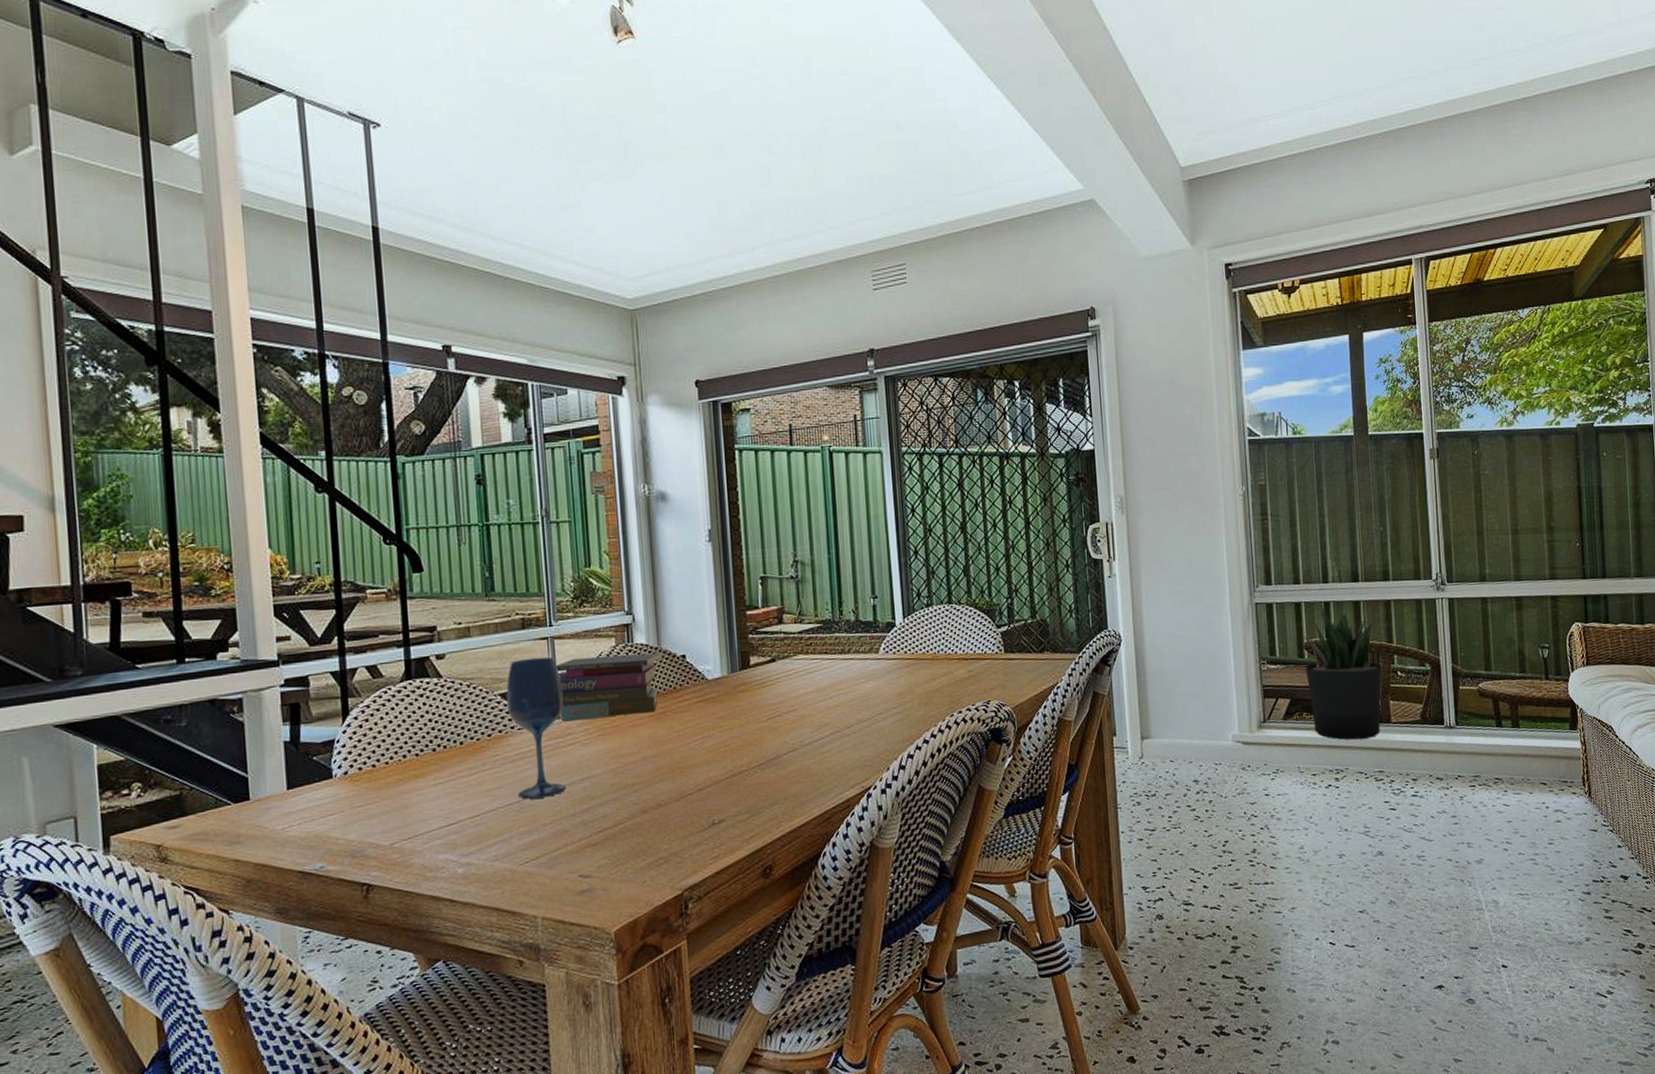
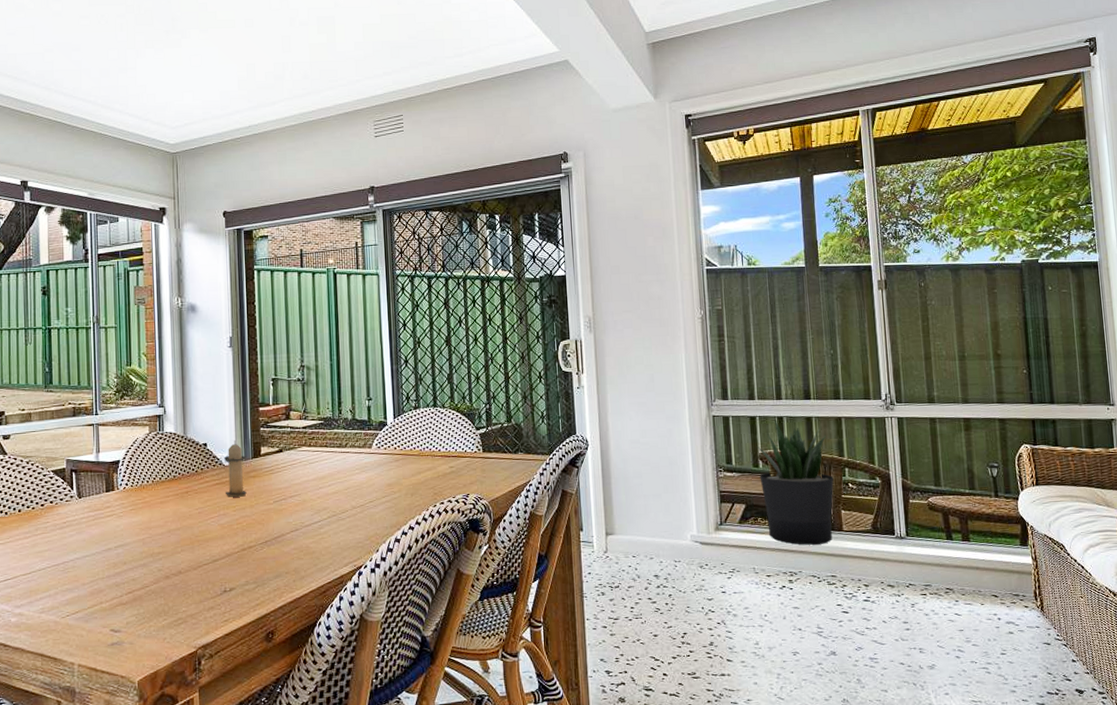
wineglass: present [506,657,567,799] -> none [57,441,104,561]
books: present [556,652,663,722] -> none [99,440,188,496]
candle: none [706,650,735,716] -> present [223,440,247,497]

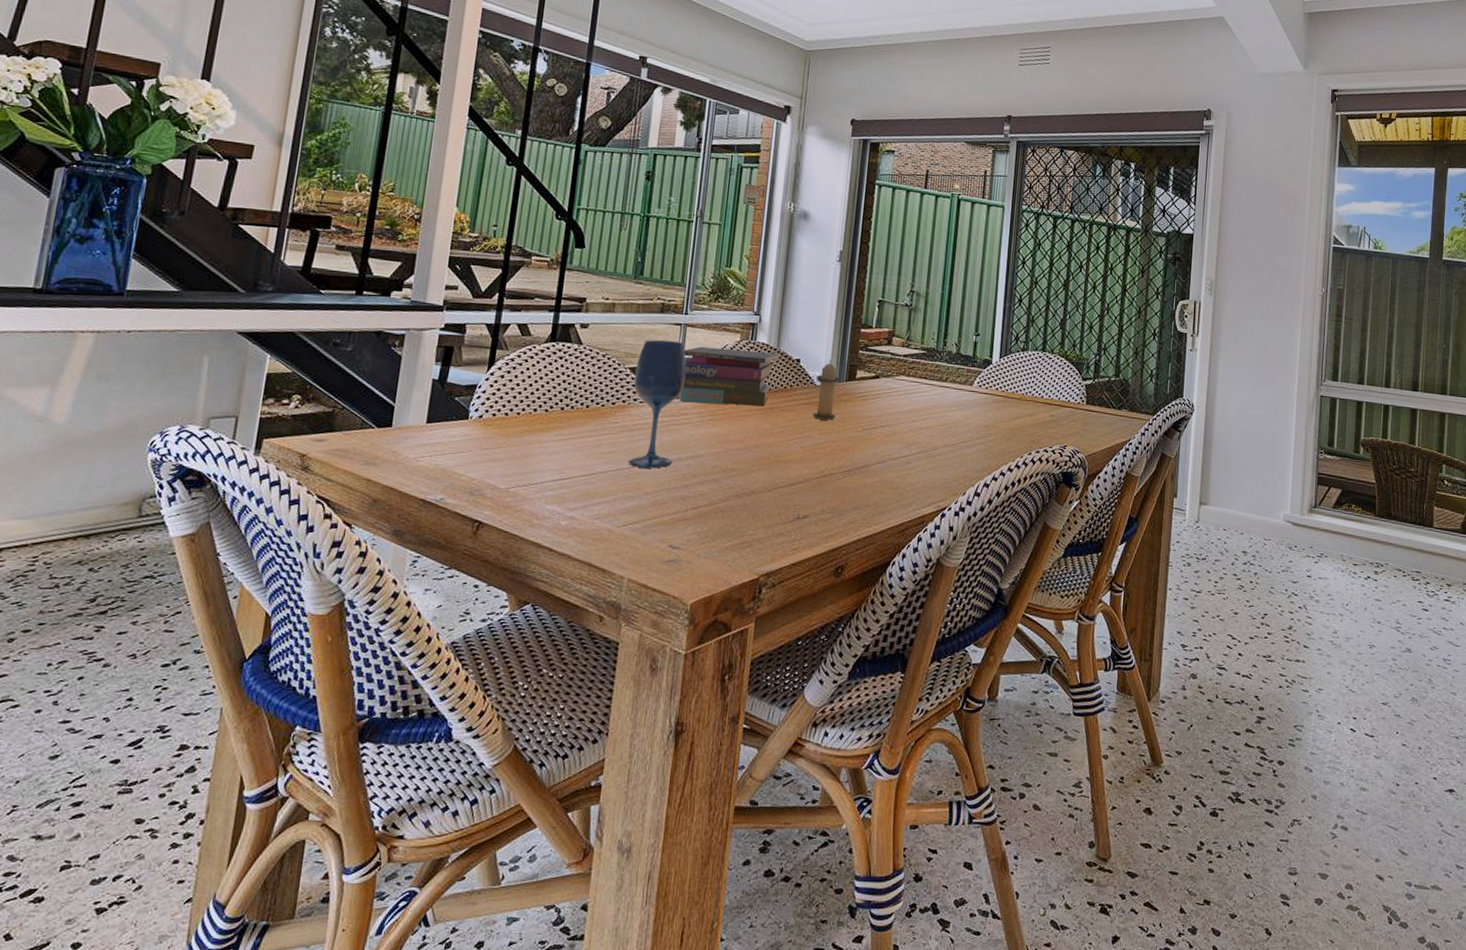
wineglass: none [57,441,104,561] -> present [628,340,687,468]
books: none [99,440,188,496] -> present [680,346,780,407]
planter: present [756,420,834,545] -> none [1359,407,1430,539]

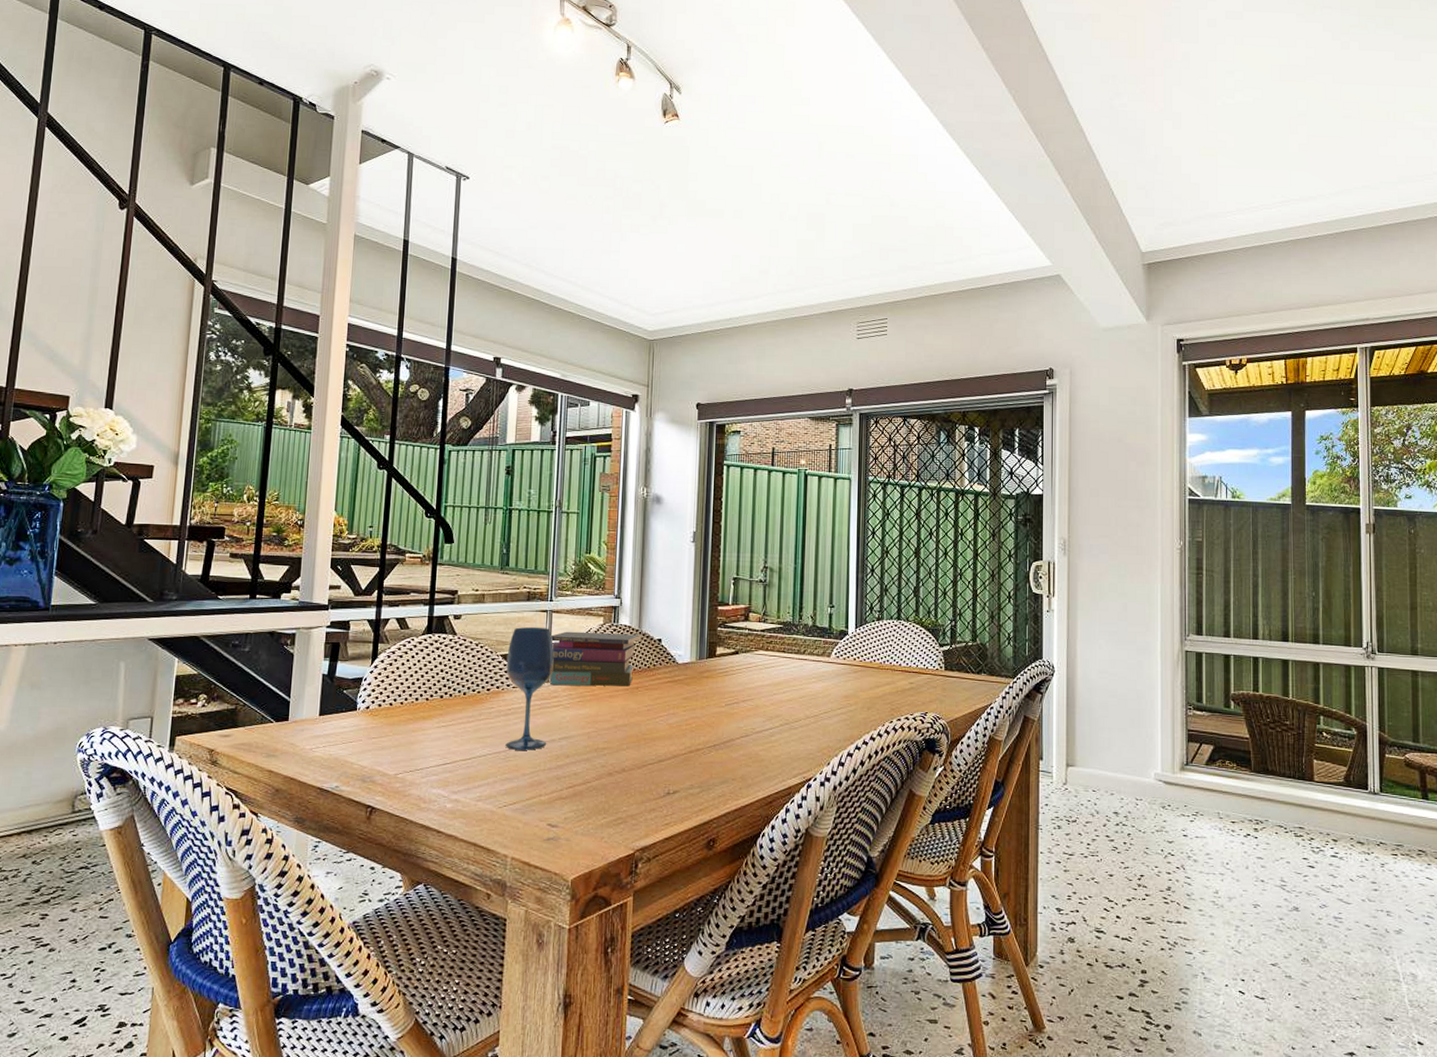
candle: present [812,360,841,420] -> none [676,638,701,697]

